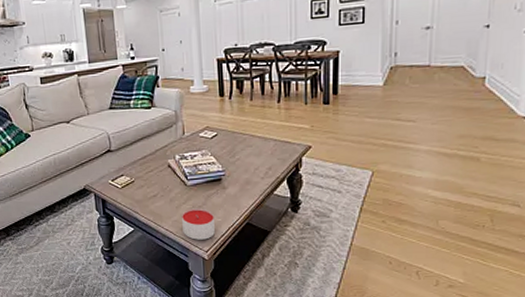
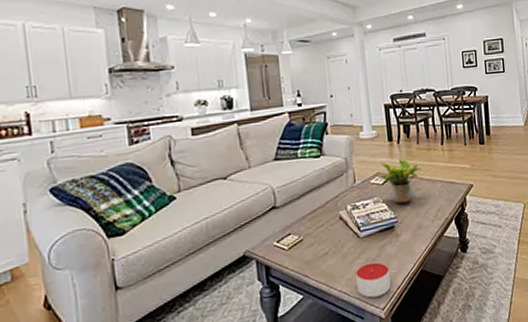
potted plant: none [208,115,253,158] -> present [379,159,421,204]

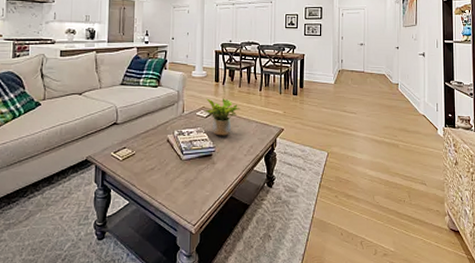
candle: present [356,260,391,298] -> none [174,182,203,213]

